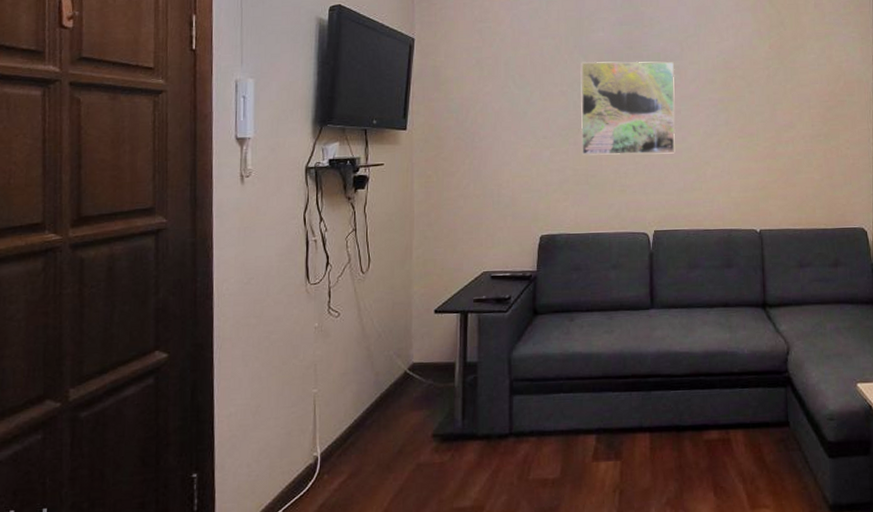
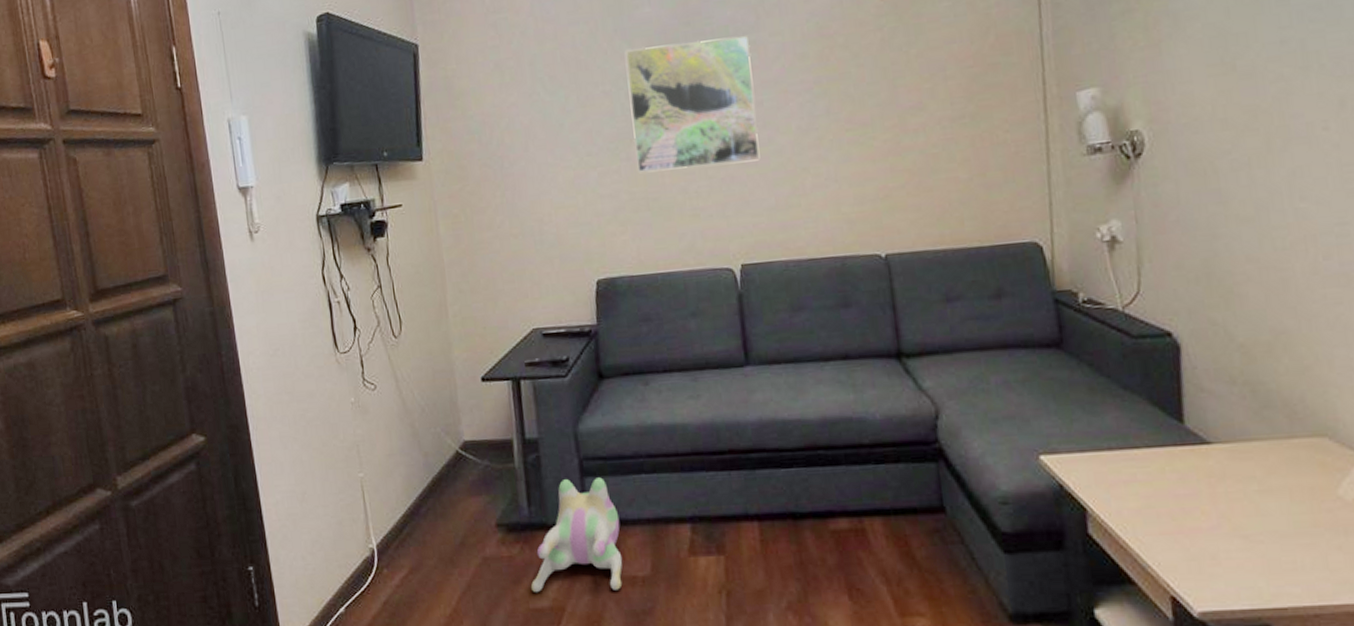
plush toy: none [456,396,539,495] -> present [530,477,623,593]

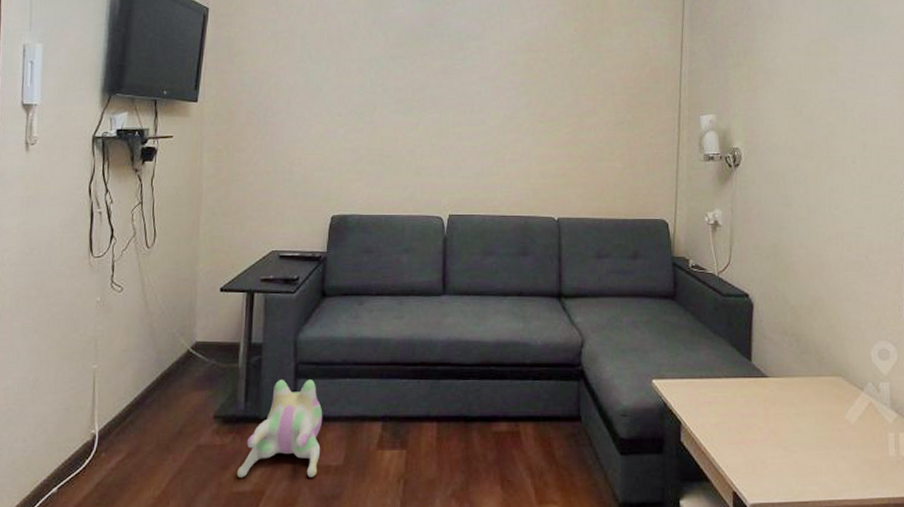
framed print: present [626,36,760,172] -> none [377,39,475,136]

